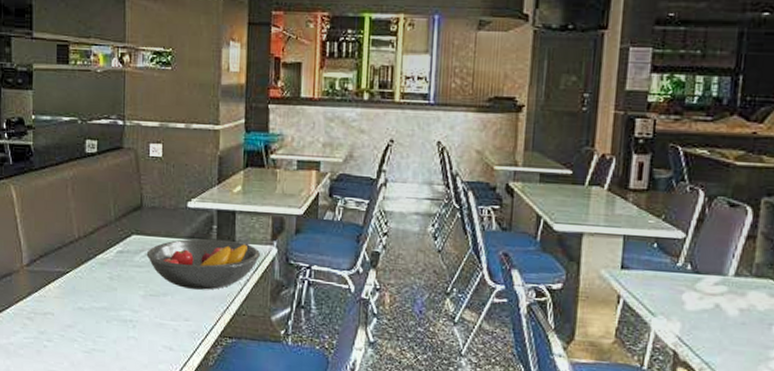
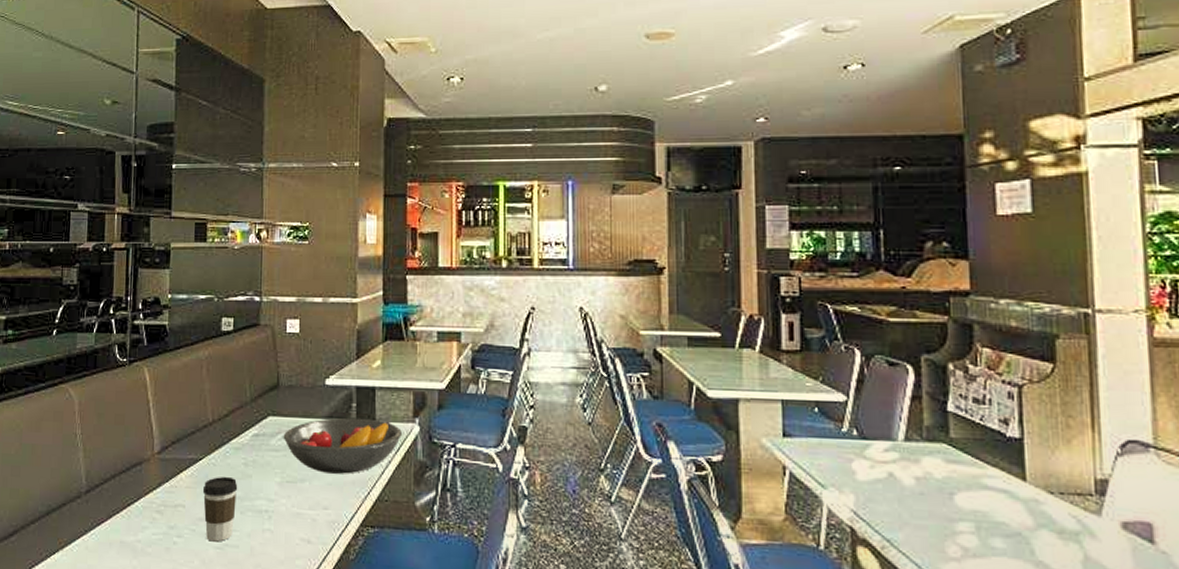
coffee cup: none [70,289,104,347] -> present [202,477,238,542]

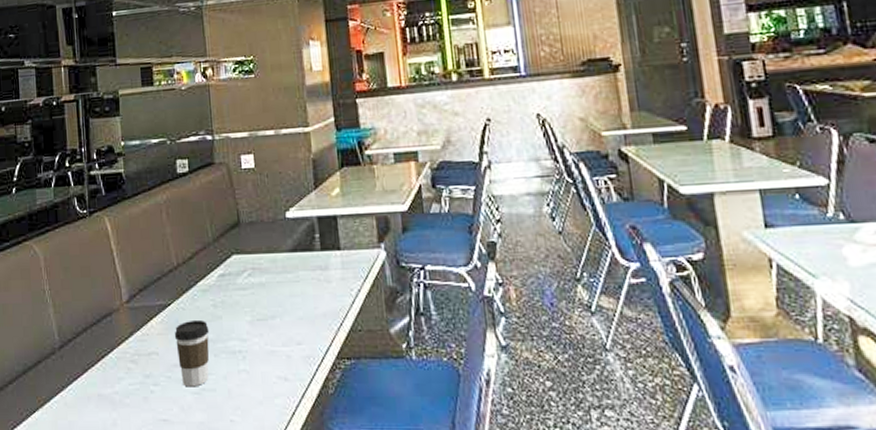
fruit bowl: present [283,417,402,474] -> none [249,248,369,308]

